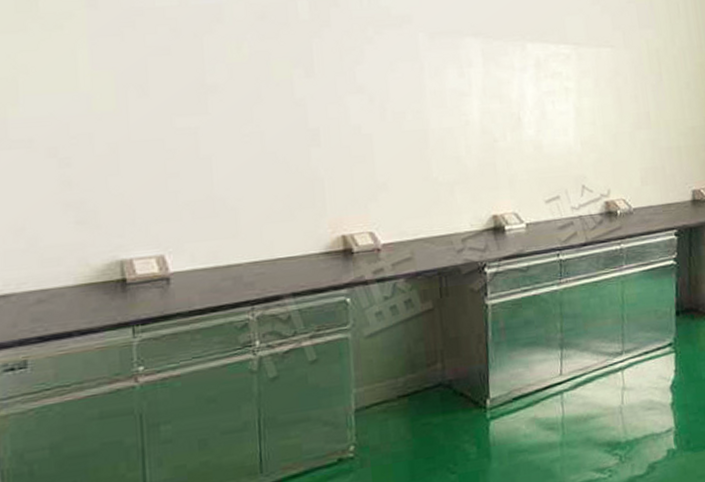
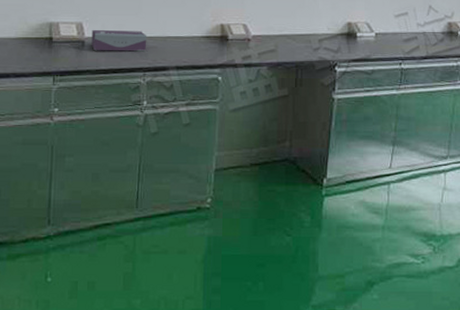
tissue box: none [178,256,252,288] -> present [91,29,147,52]

